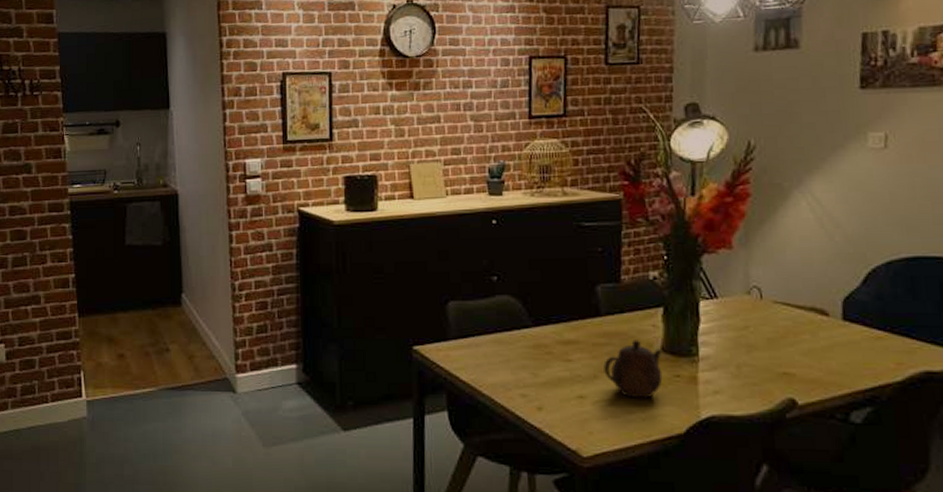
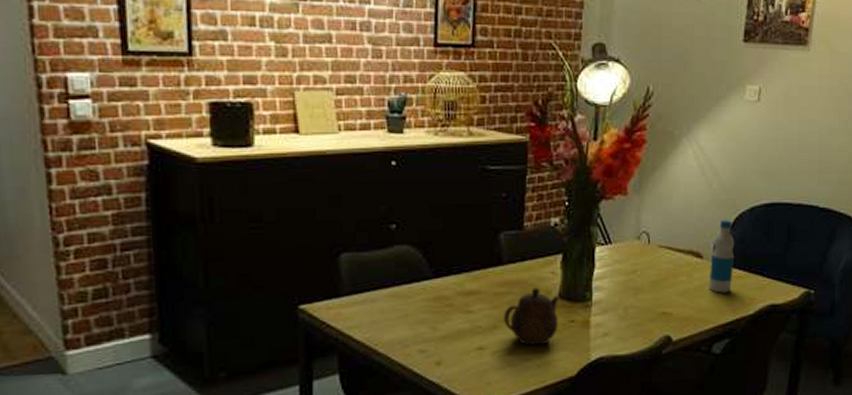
bottle: none [839,275,871,355] -> present [709,220,735,293]

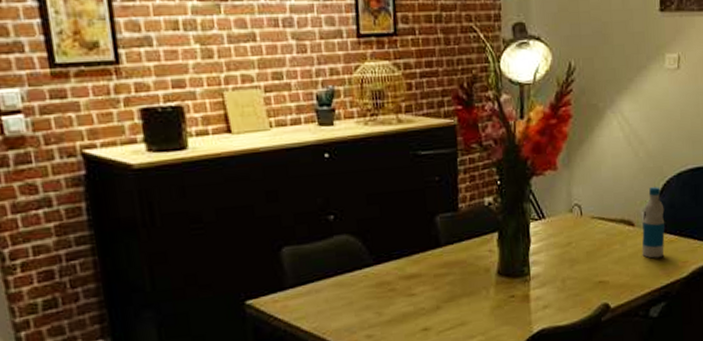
teapot: present [504,287,560,346] -> none [445,266,500,324]

